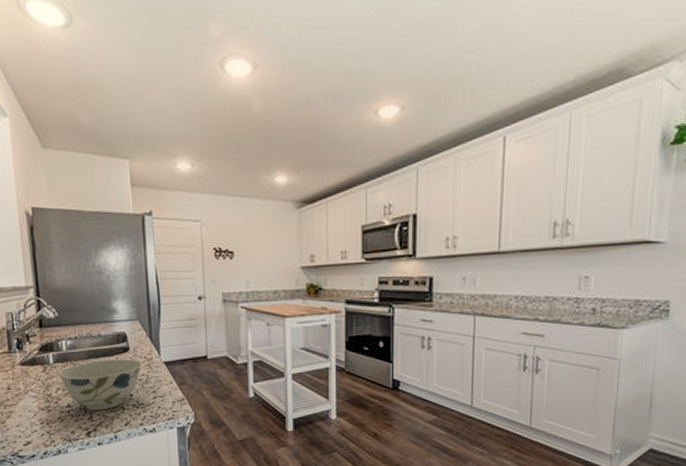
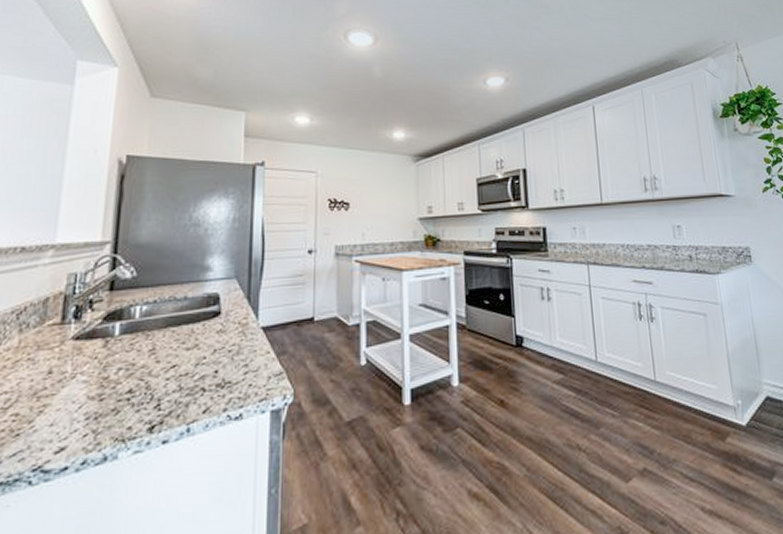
bowl: present [58,359,142,410] -> none [123,325,235,396]

